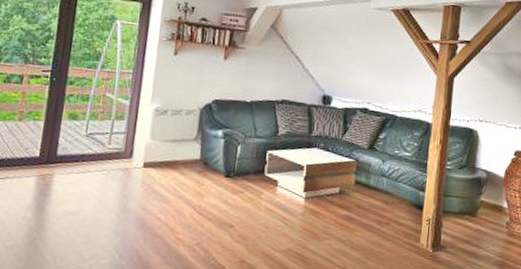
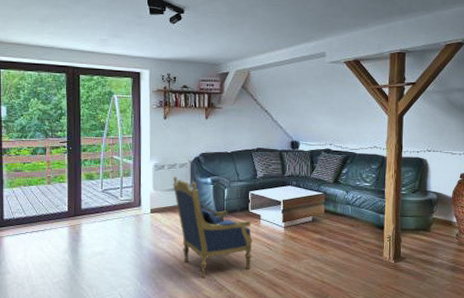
armchair: none [175,125,266,253] -> present [173,177,252,277]

